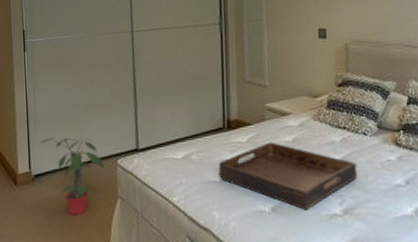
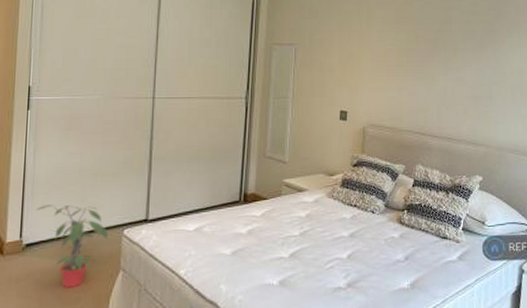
serving tray: present [218,142,358,211] -> none [230,216,363,284]

